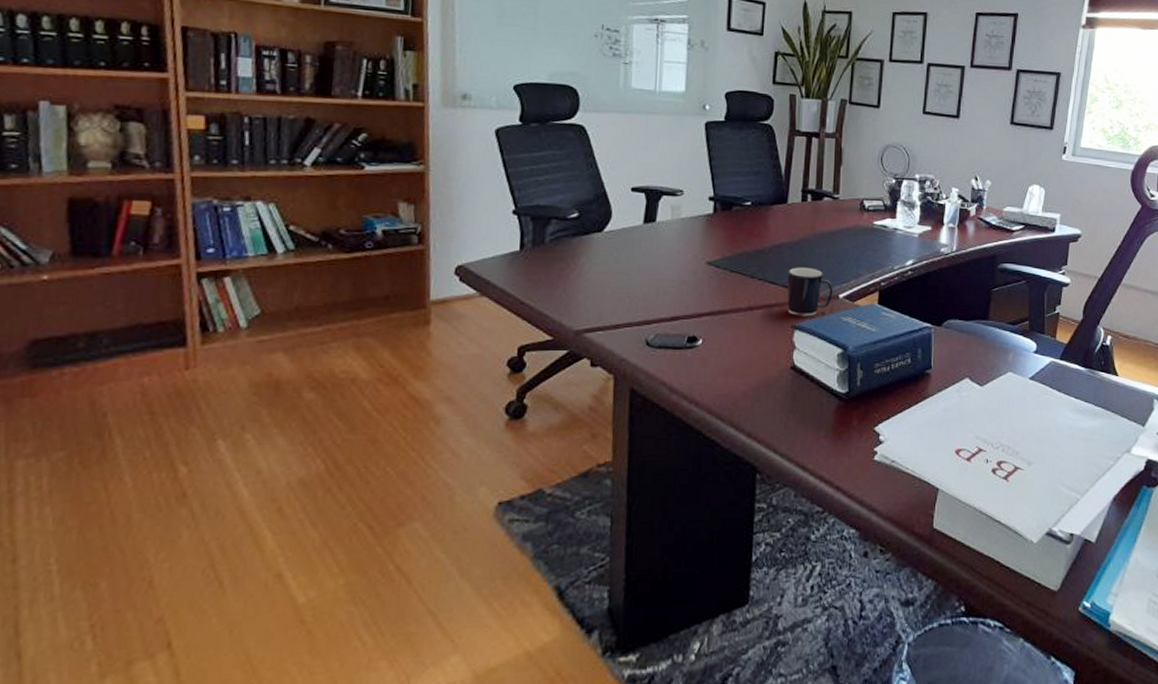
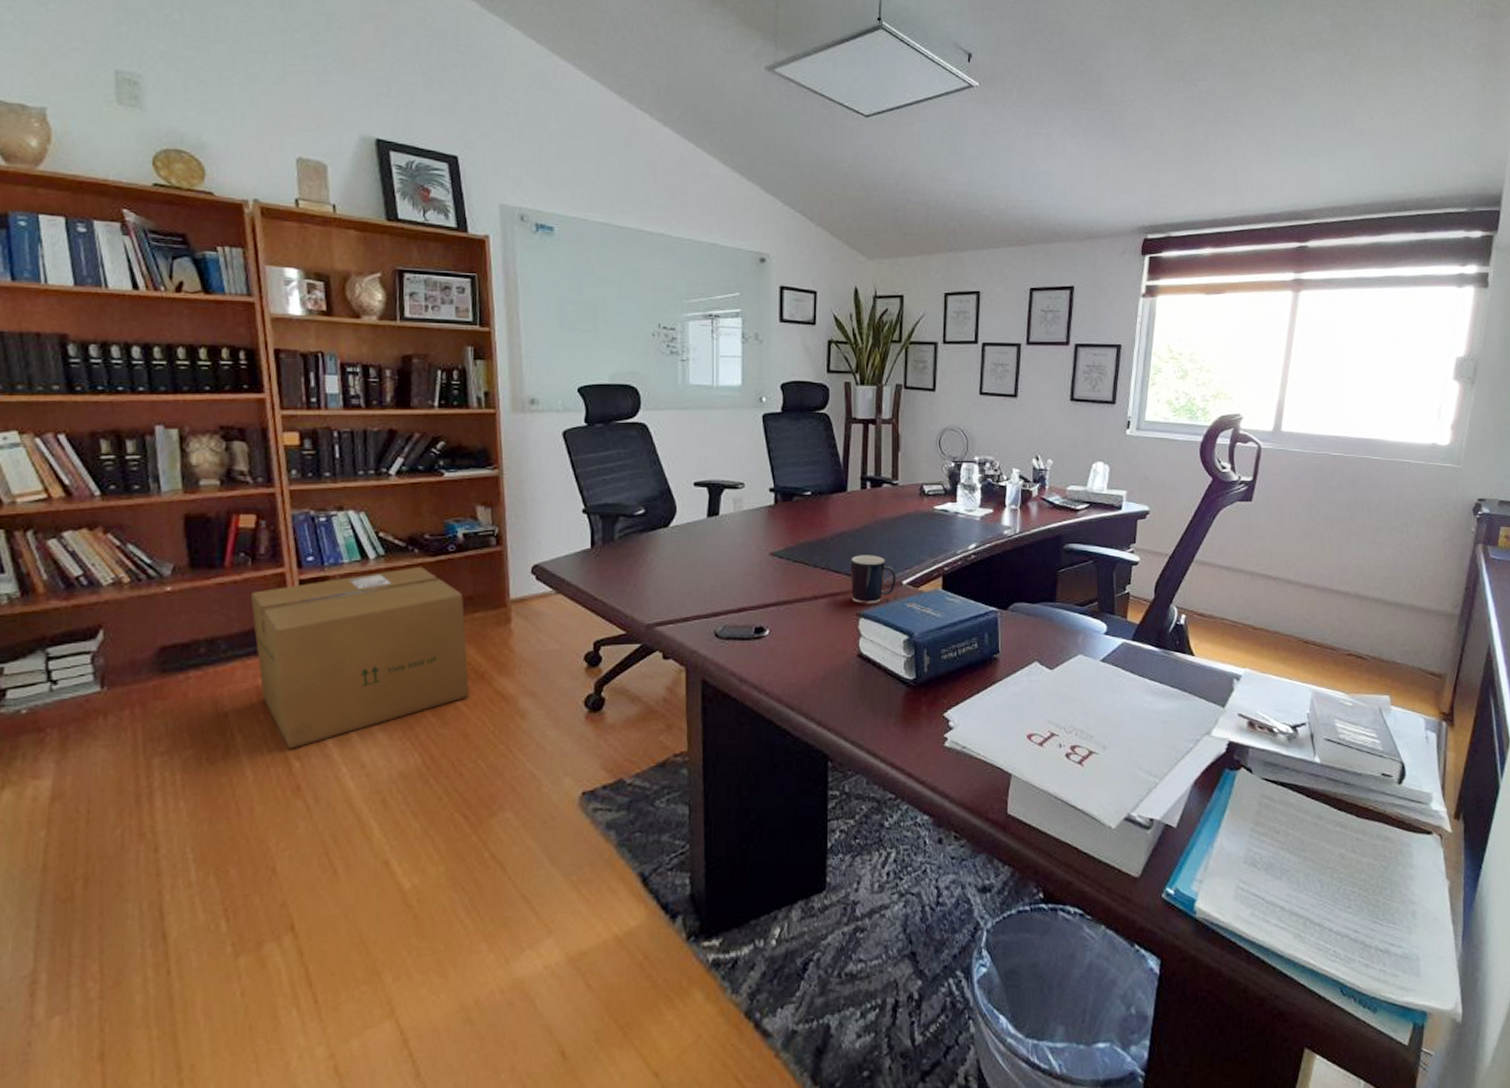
box: none [140,262,381,453] -> present [251,566,469,749]

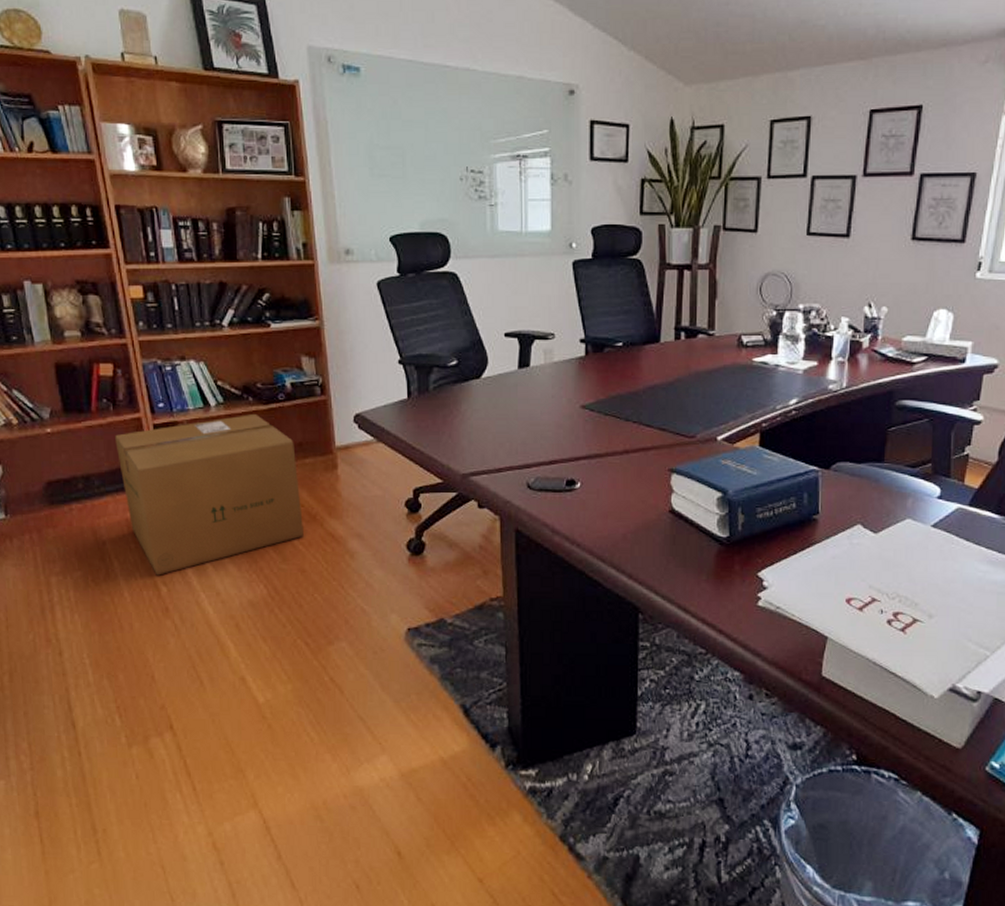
mug: present [850,555,897,605] -> none [662,409,711,460]

